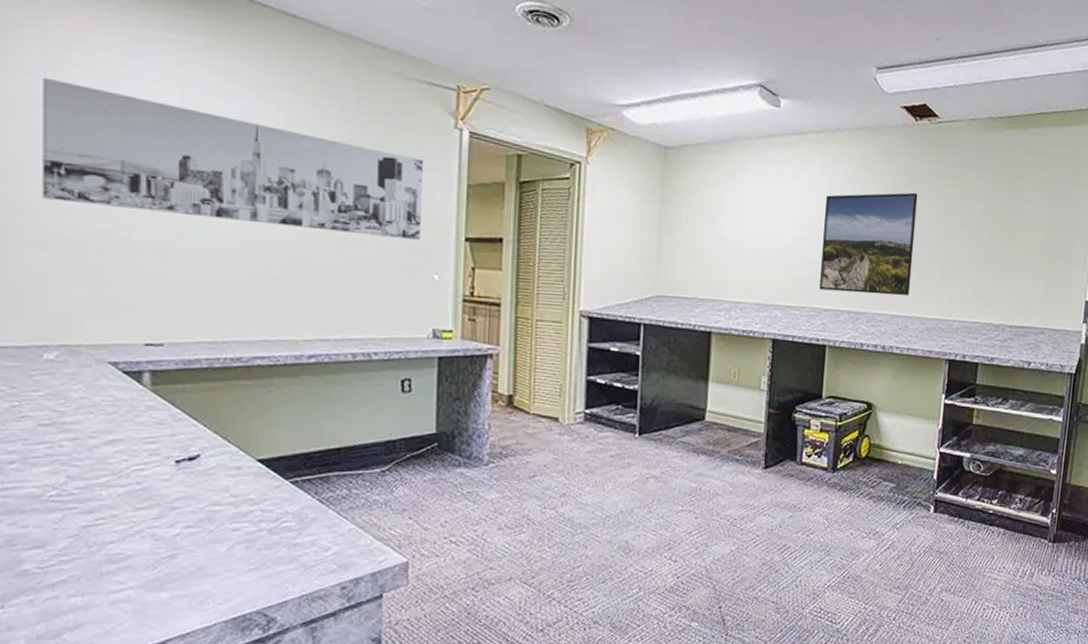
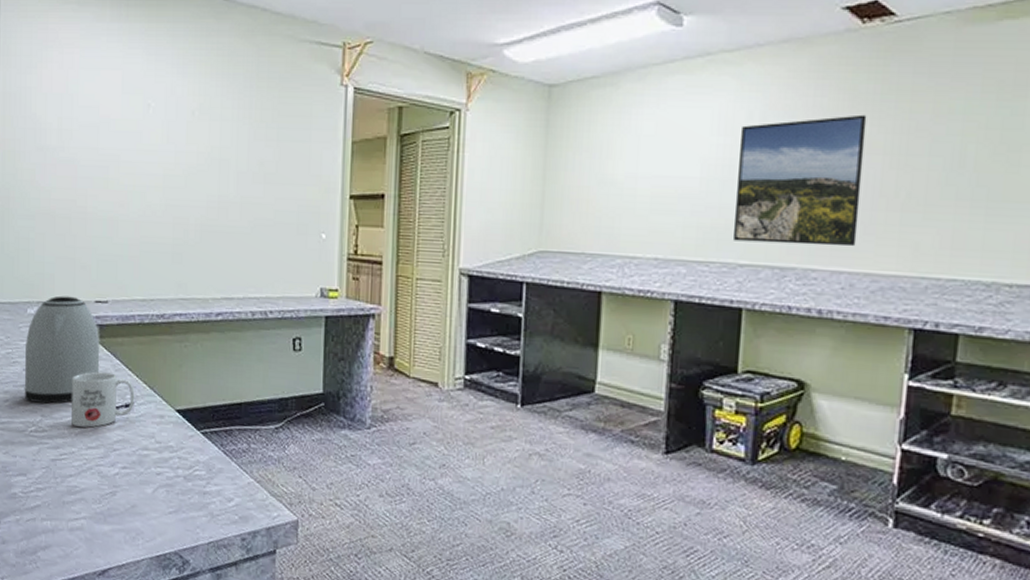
kettle: none [39,338,153,463] -> present [24,295,100,404]
wall art: present [42,77,423,240] -> none [28,73,312,199]
mug: none [112,423,202,486] -> present [72,372,135,428]

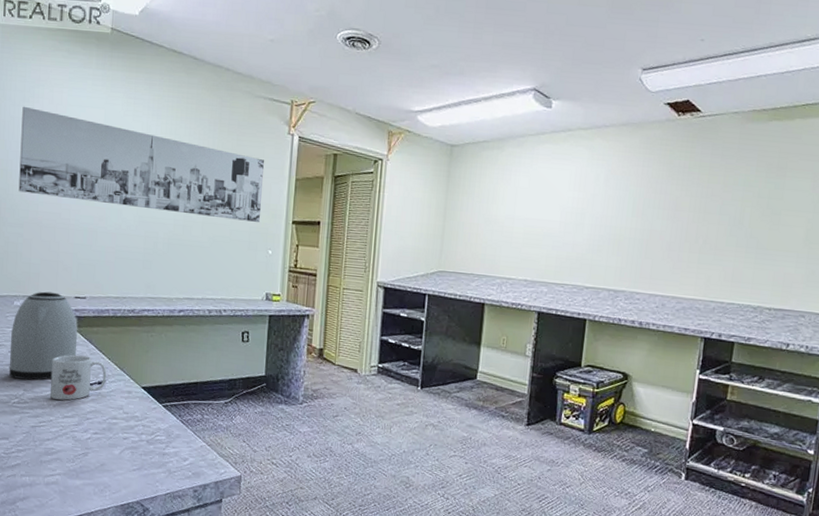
wall art: none [28,73,312,199] -> present [18,106,264,222]
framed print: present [734,114,867,247] -> none [582,181,679,277]

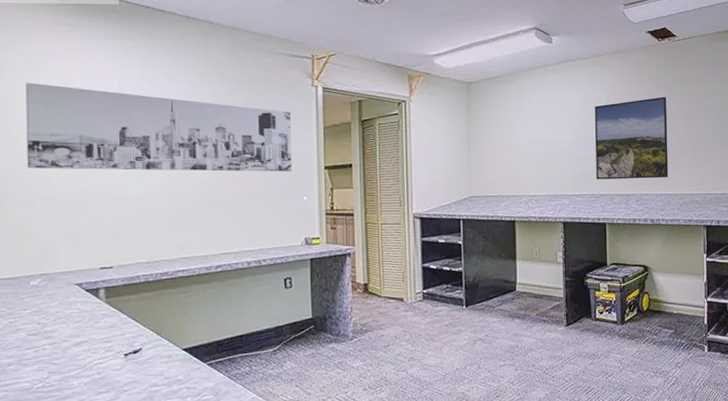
kettle: present [9,291,78,381] -> none [29,266,107,362]
mug: present [50,355,107,400] -> none [79,326,143,377]
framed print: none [582,181,679,277] -> present [595,96,669,180]

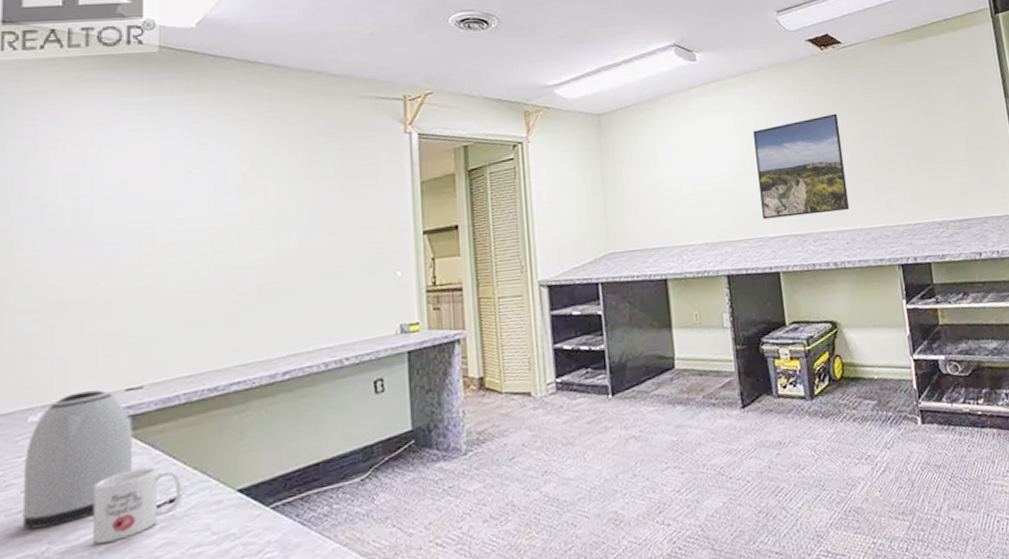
wall art: present [26,82,293,172] -> none [30,155,382,266]
kettle: none [29,266,107,362] -> present [22,389,133,530]
mug: none [79,326,143,377] -> present [93,467,182,544]

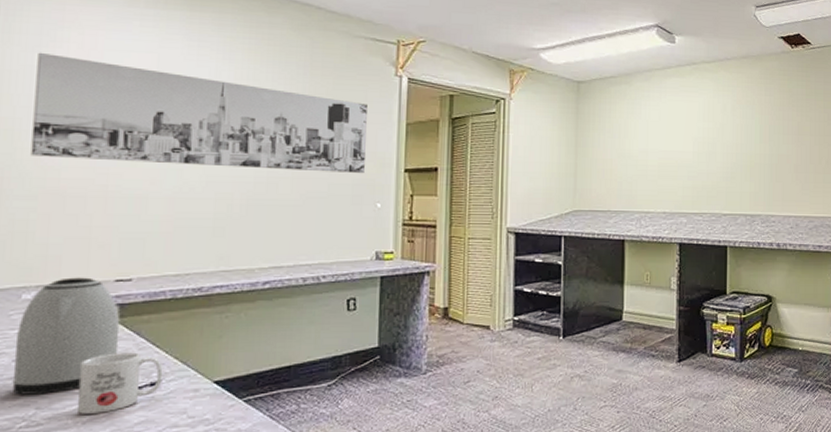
wall art: none [30,155,382,266] -> present [30,52,367,173]
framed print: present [753,113,850,220] -> none [718,108,799,199]

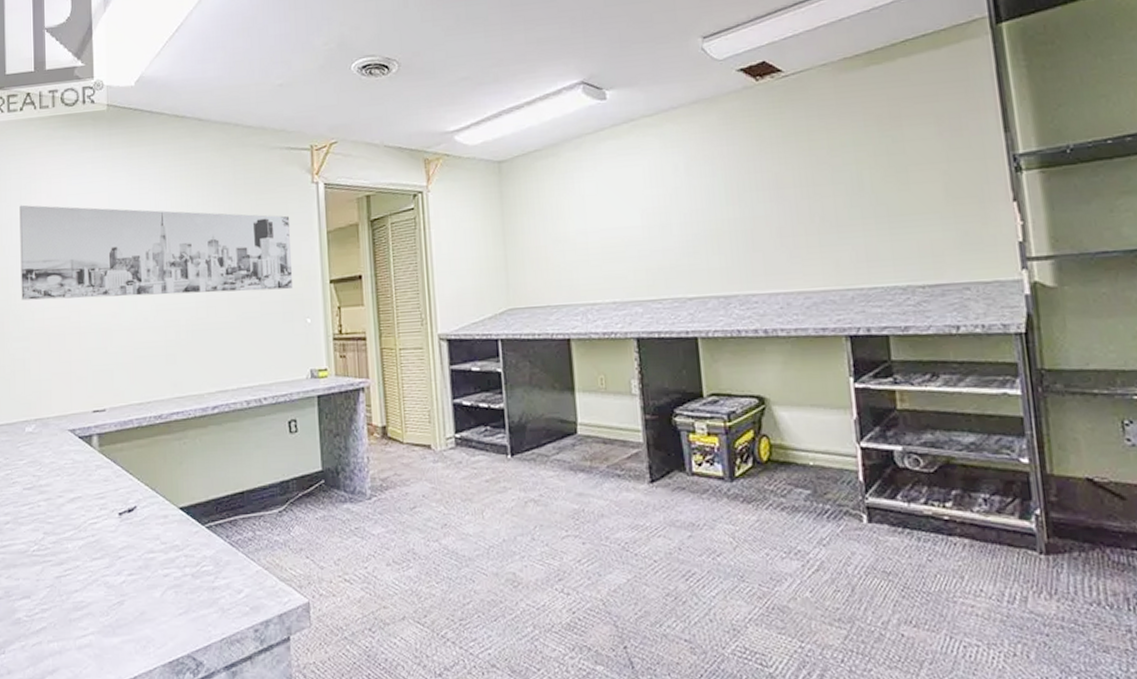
kettle: present [12,277,120,395] -> none [25,409,101,521]
mug: present [78,352,163,414] -> none [73,480,137,539]

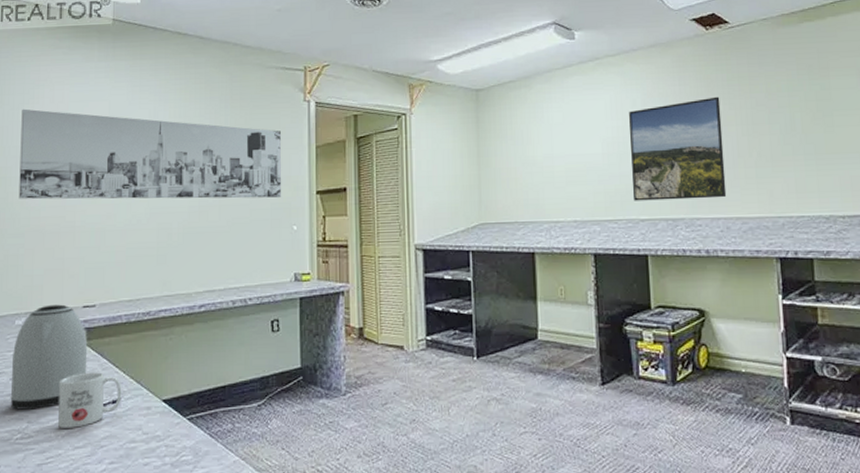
kettle: none [25,409,101,521] -> present [10,304,88,410]
mug: none [73,480,137,539] -> present [58,372,122,428]
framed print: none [671,156,786,278] -> present [629,96,727,201]

